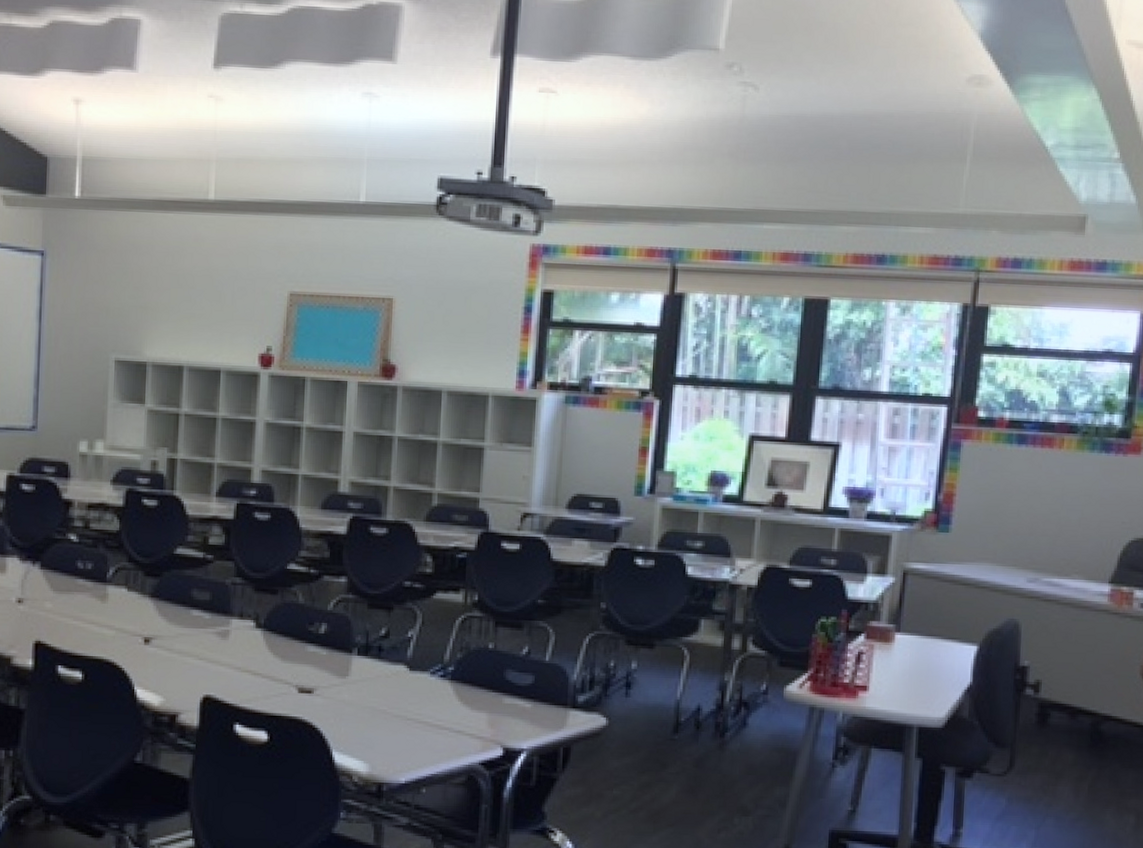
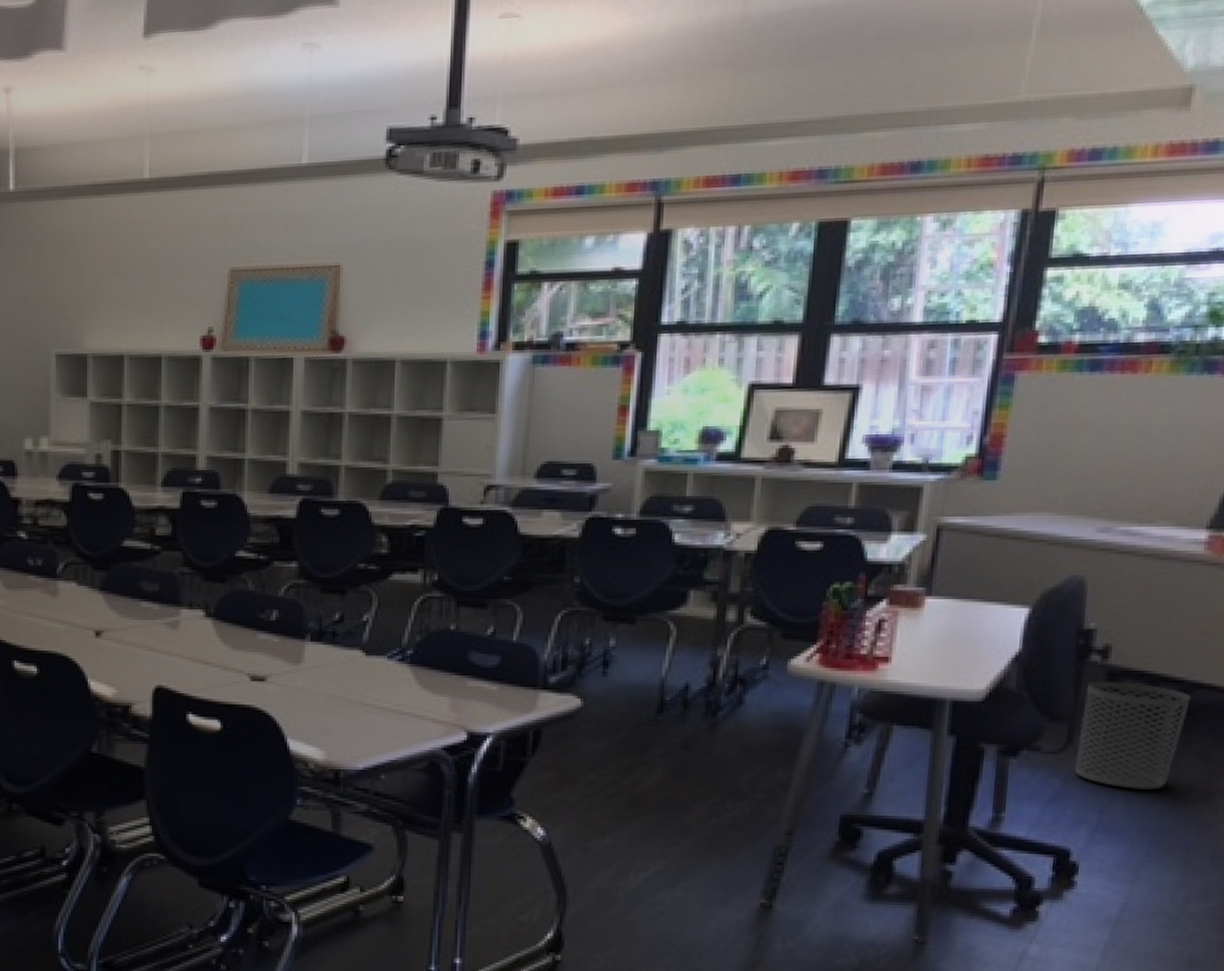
waste bin: none [1016,712,1102,809] -> present [1074,681,1191,790]

